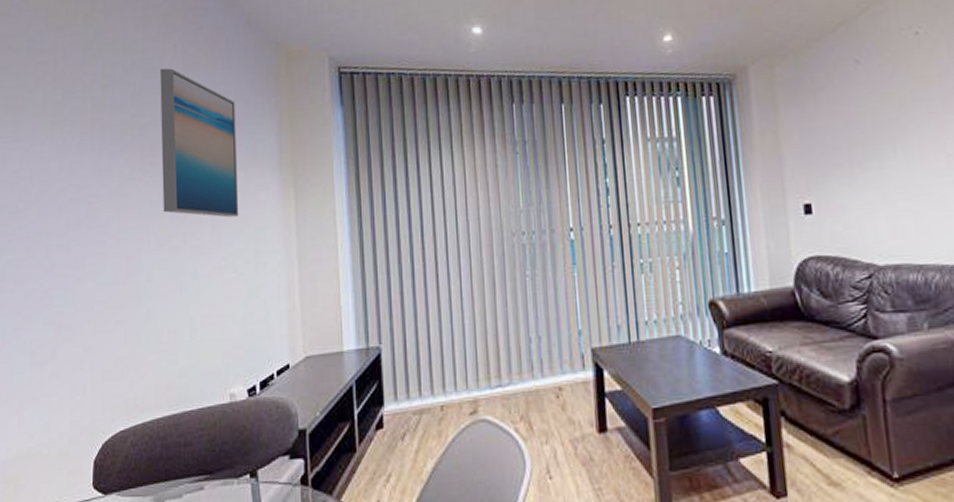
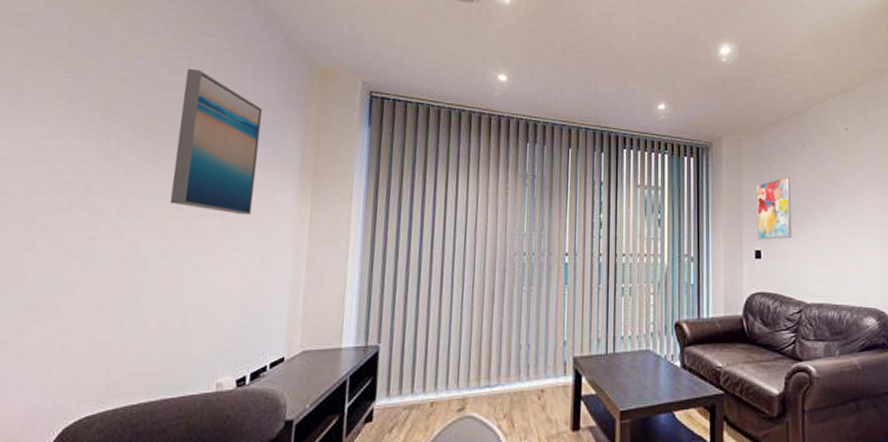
wall art: none [798,105,851,191] -> present [756,176,792,240]

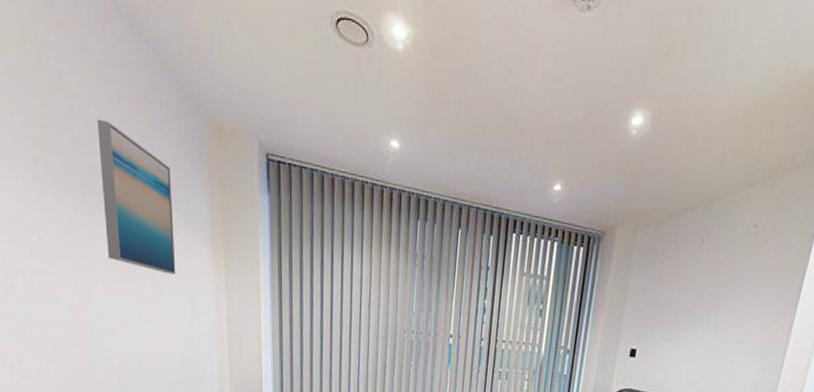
wall art: present [756,176,792,240] -> none [636,275,682,341]

